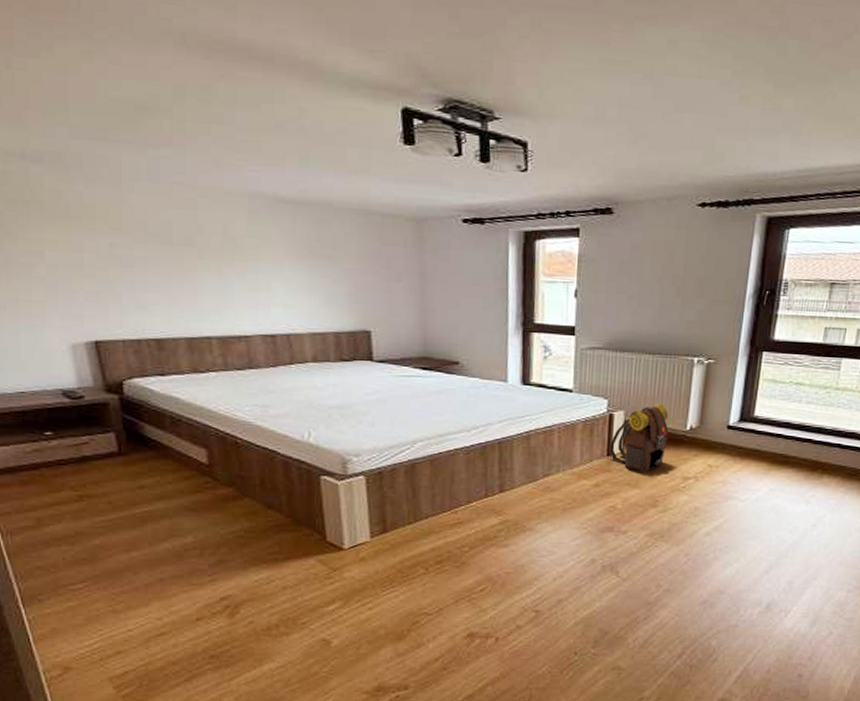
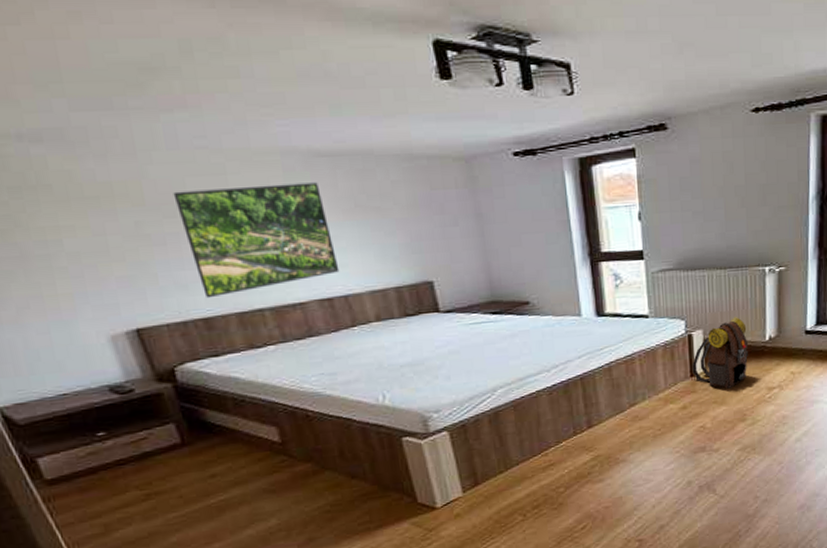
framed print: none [147,220,286,321] -> present [173,182,340,299]

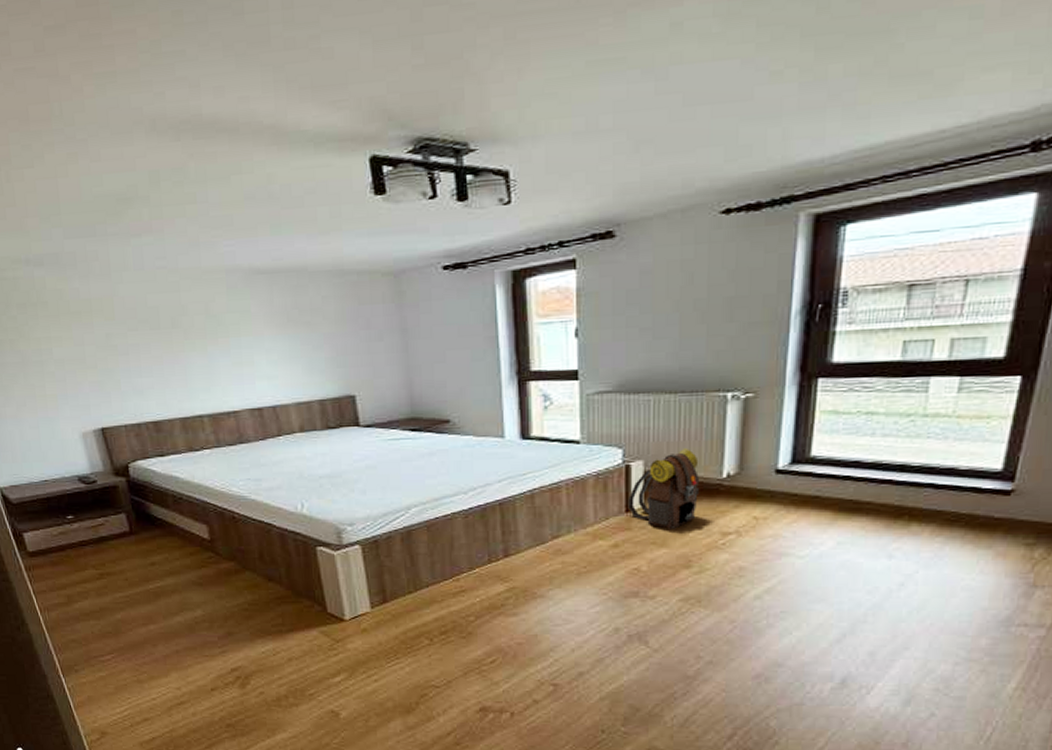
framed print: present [173,182,340,299] -> none [137,298,270,404]

